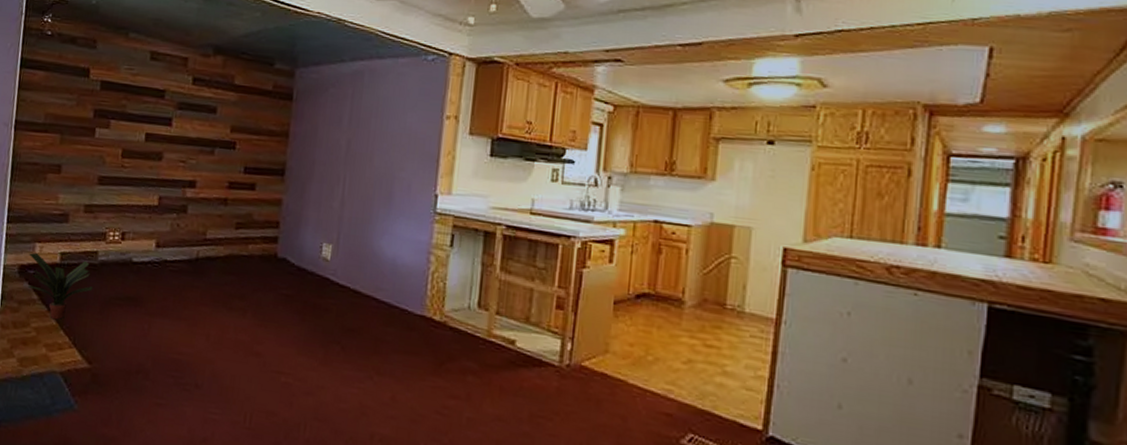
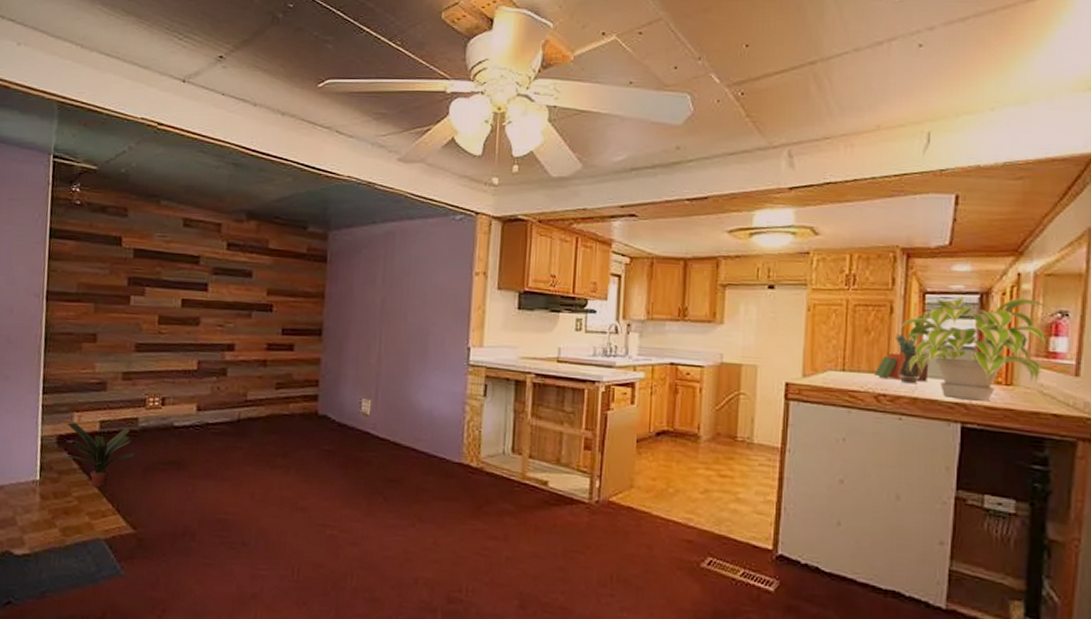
books: none [887,220,952,255] -> present [874,352,929,382]
vase: none [912,199,950,257] -> present [894,333,926,384]
plant: none [918,162,1099,280] -> present [899,298,1049,401]

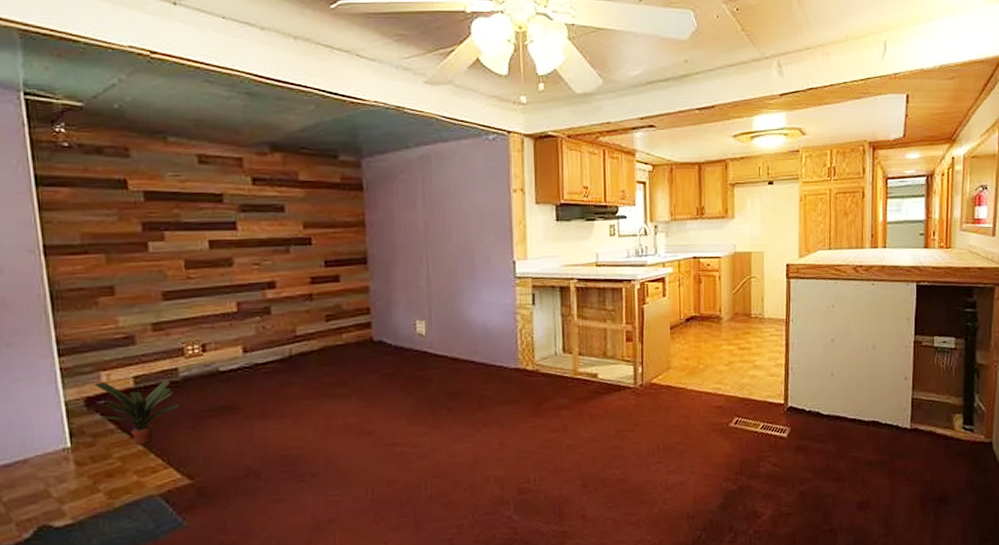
books: present [874,352,929,382] -> none [853,230,892,253]
vase: present [894,333,926,384] -> none [866,214,890,255]
plant: present [899,298,1049,401] -> none [870,177,974,263]

